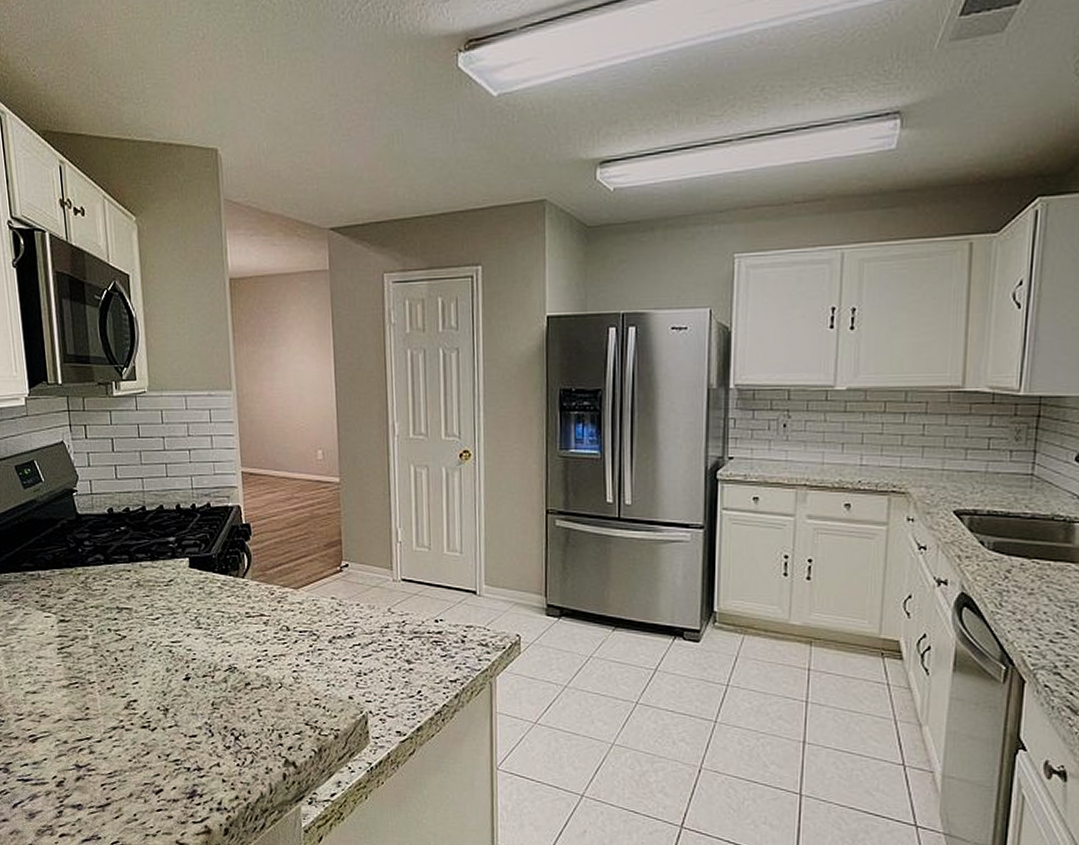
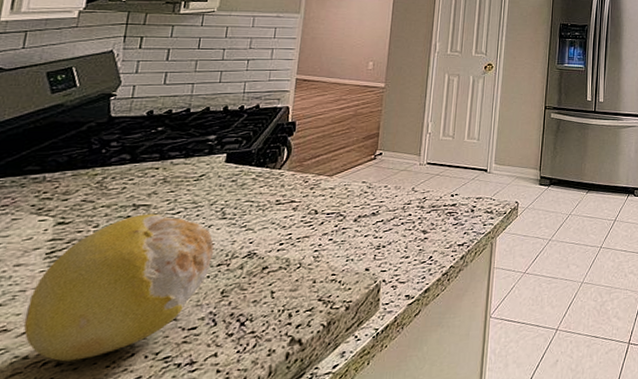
fruit: none [55,617,198,751] -> present [23,213,215,362]

